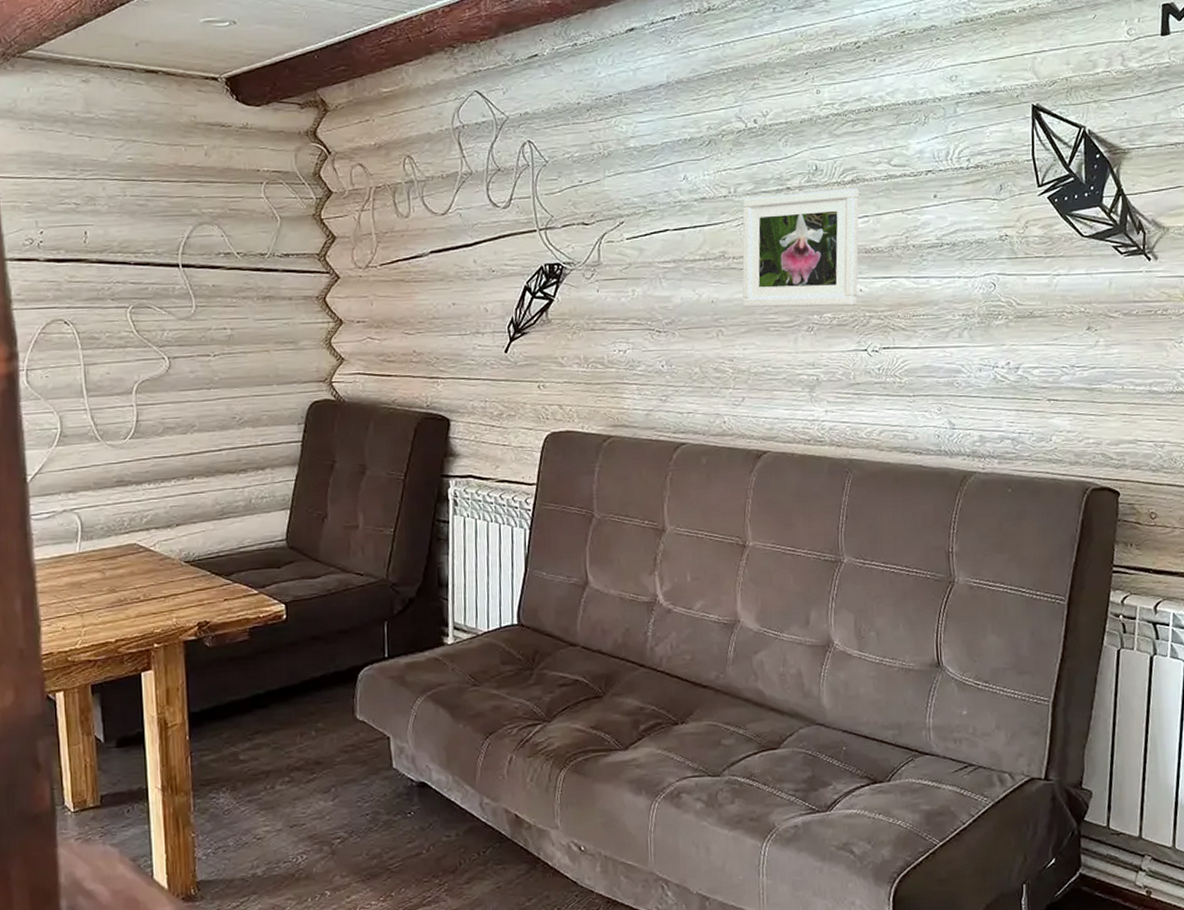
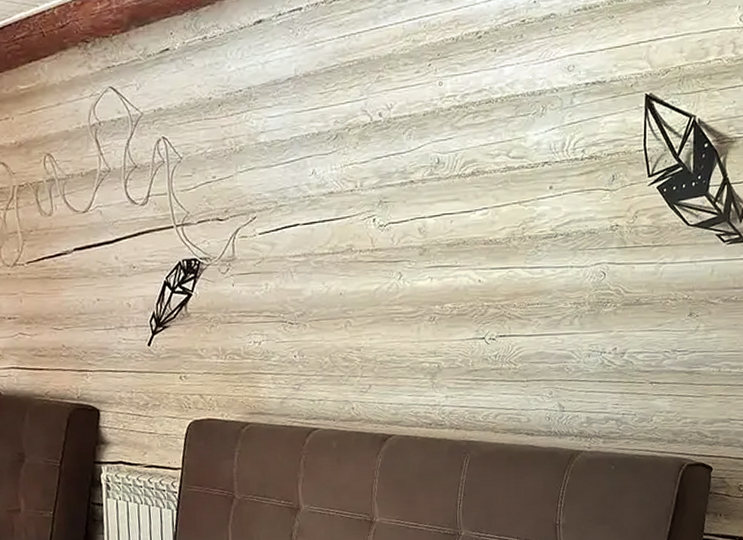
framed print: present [742,188,860,308] -> none [368,180,479,299]

